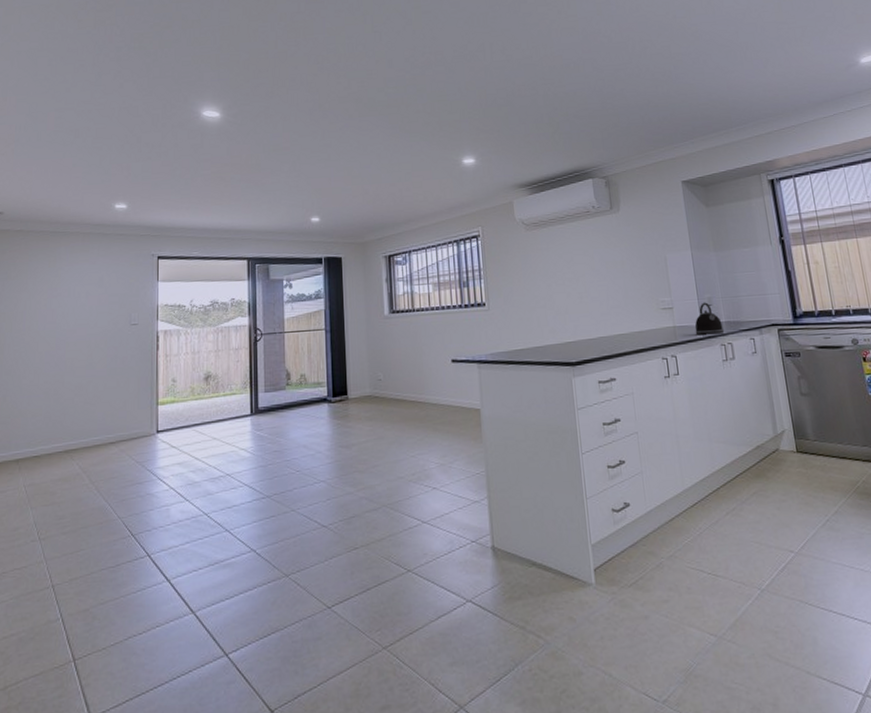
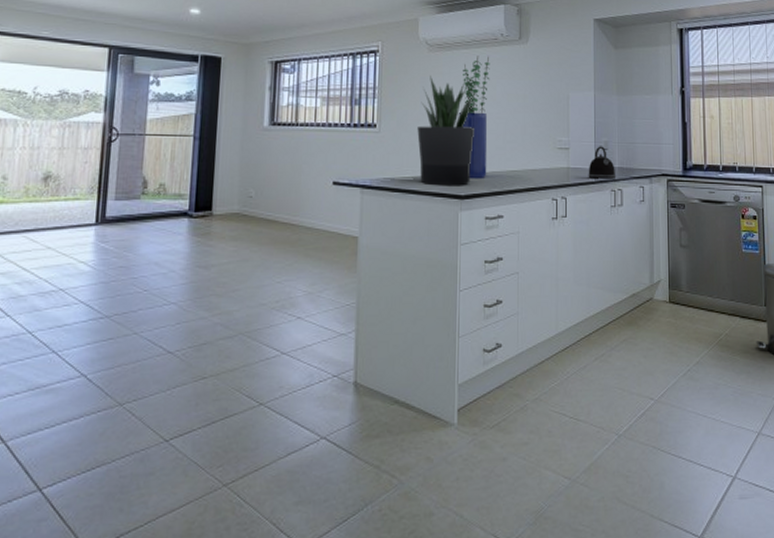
planter: none [523,253,580,356] -> present [417,75,476,186]
vase: none [560,228,595,346] -> present [458,55,490,180]

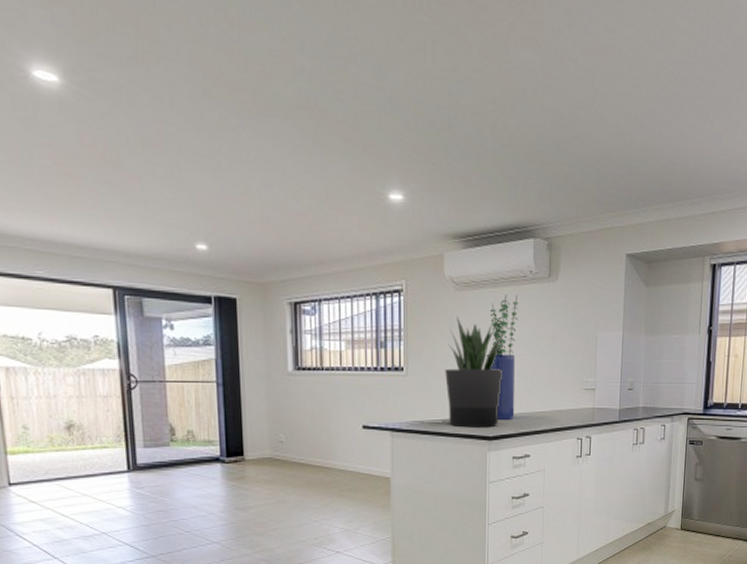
kettle: present [588,146,617,179] -> none [612,386,640,418]

